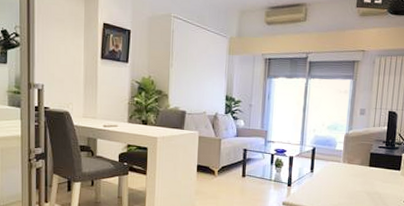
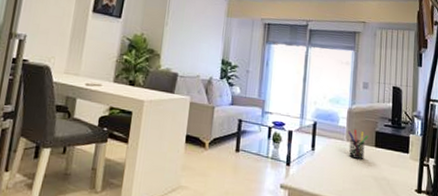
pen holder: none [344,152,364,178] -> present [347,130,369,159]

